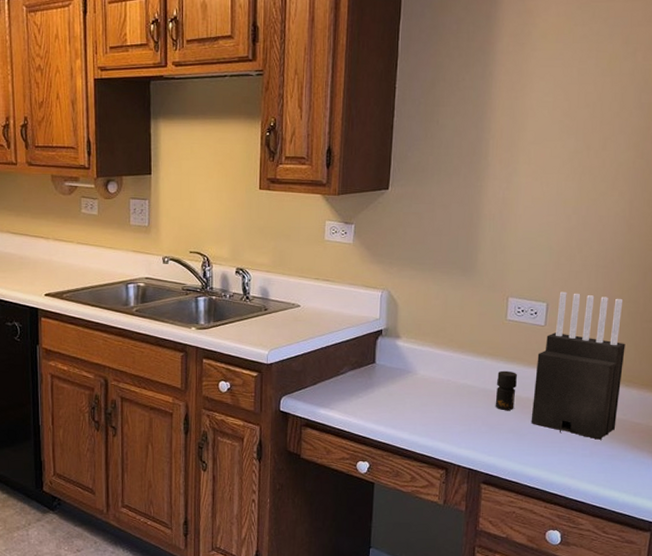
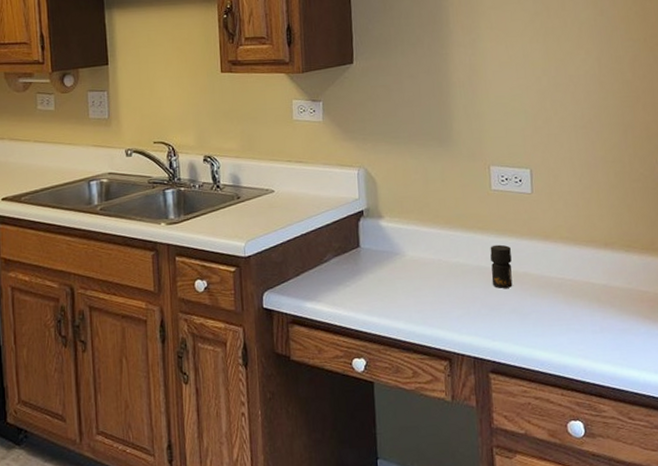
knife block: present [531,291,626,440] -> none [529,155,623,313]

